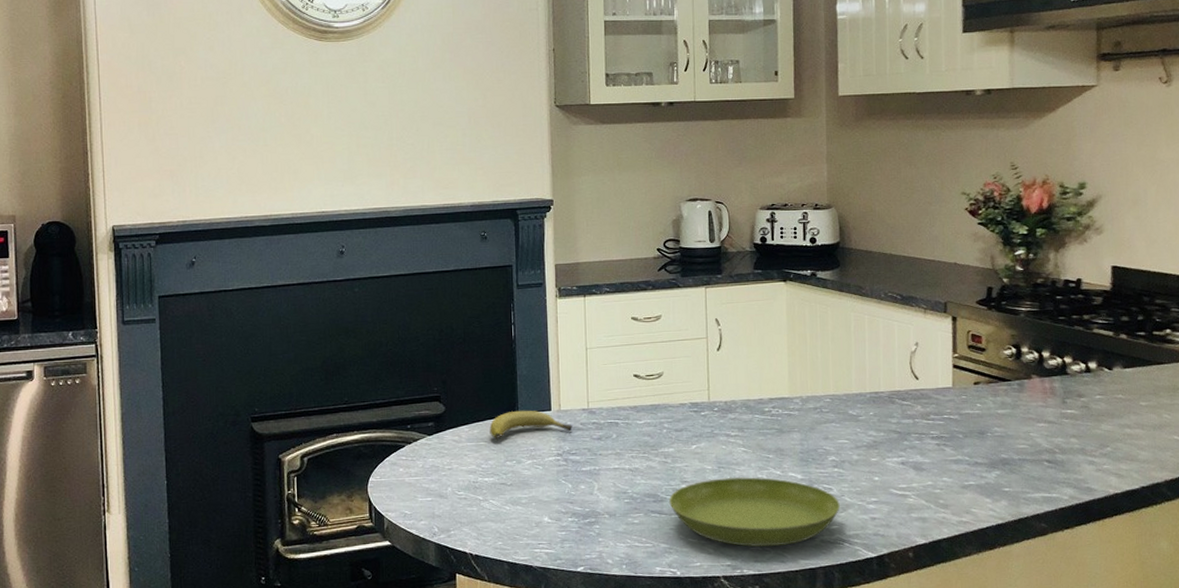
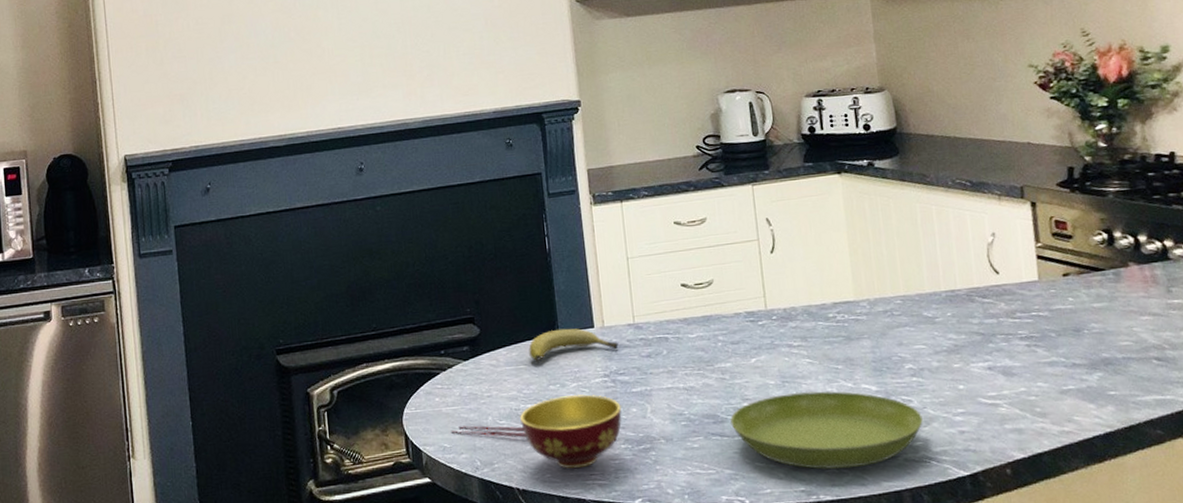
bowl: none [412,470,571,538] -> present [451,394,622,469]

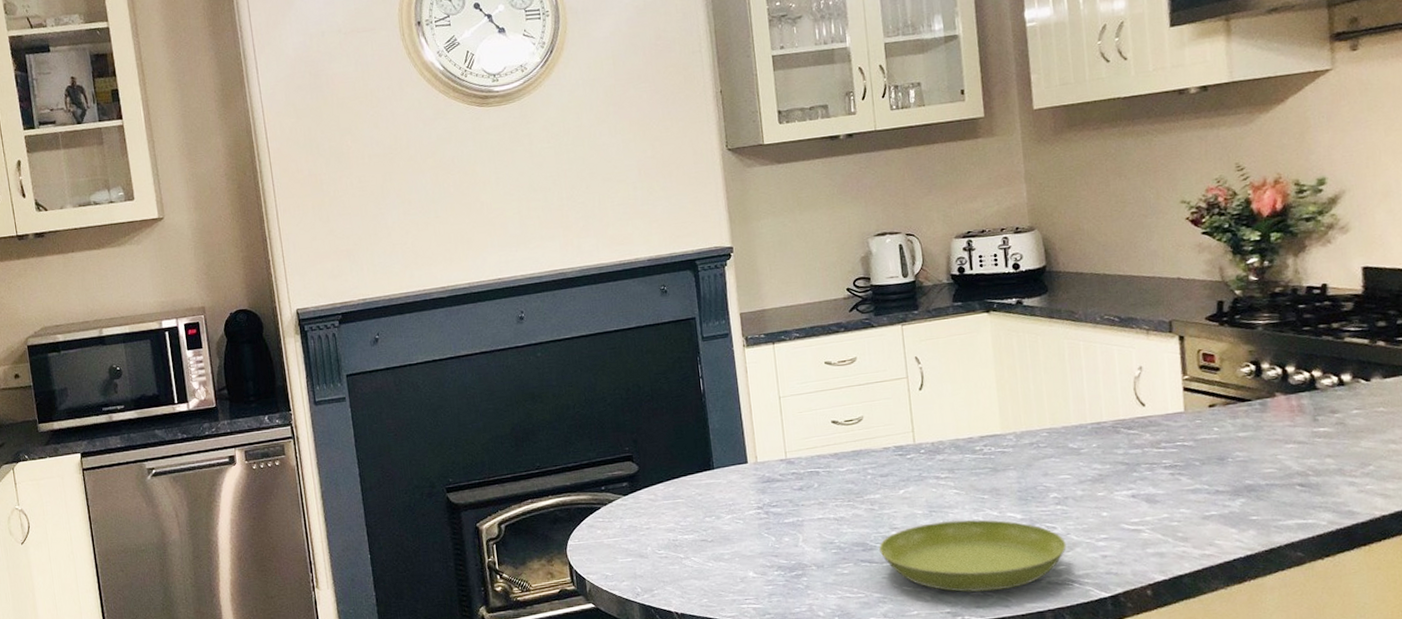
bowl: present [451,394,622,469] -> none [612,525,775,595]
fruit: present [528,328,619,361] -> none [685,464,771,495]

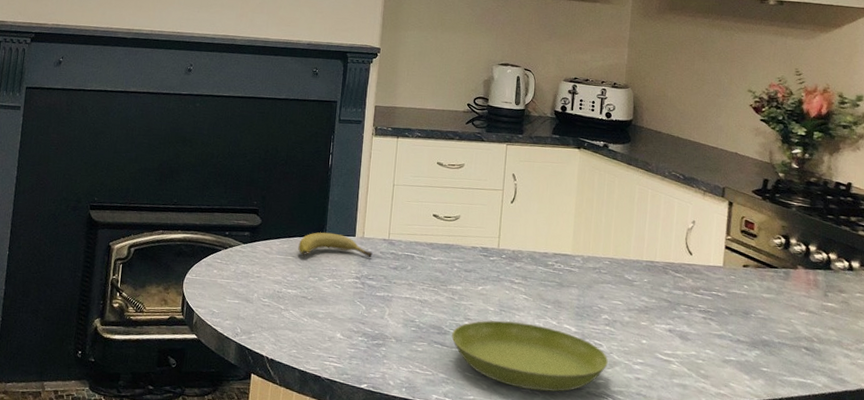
fruit: none [685,464,771,495] -> present [298,232,373,258]

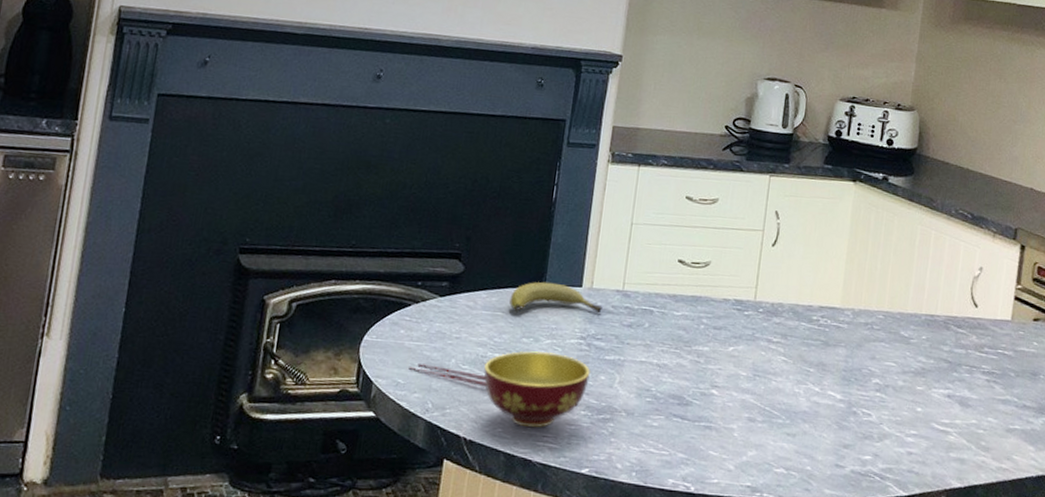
bowl: none [221,288,365,350] -> present [408,351,590,428]
saucer: present [452,320,608,392] -> none [694,387,877,472]

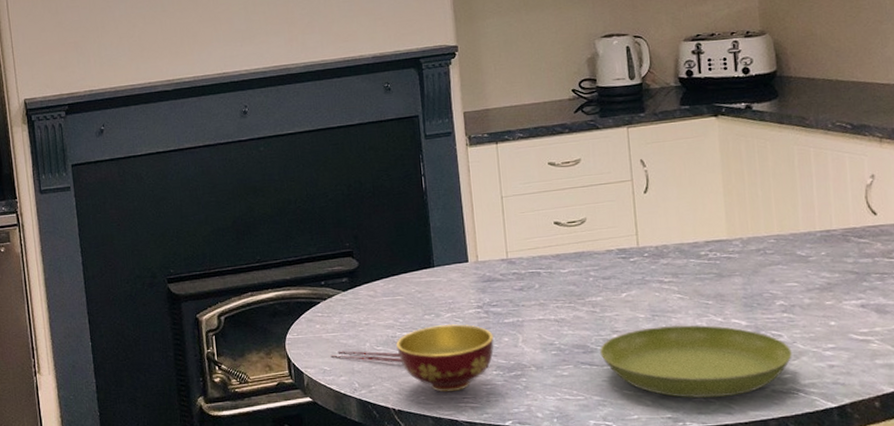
fruit: present [509,281,602,314] -> none [405,262,492,292]
saucer: none [694,387,877,472] -> present [600,324,792,398]

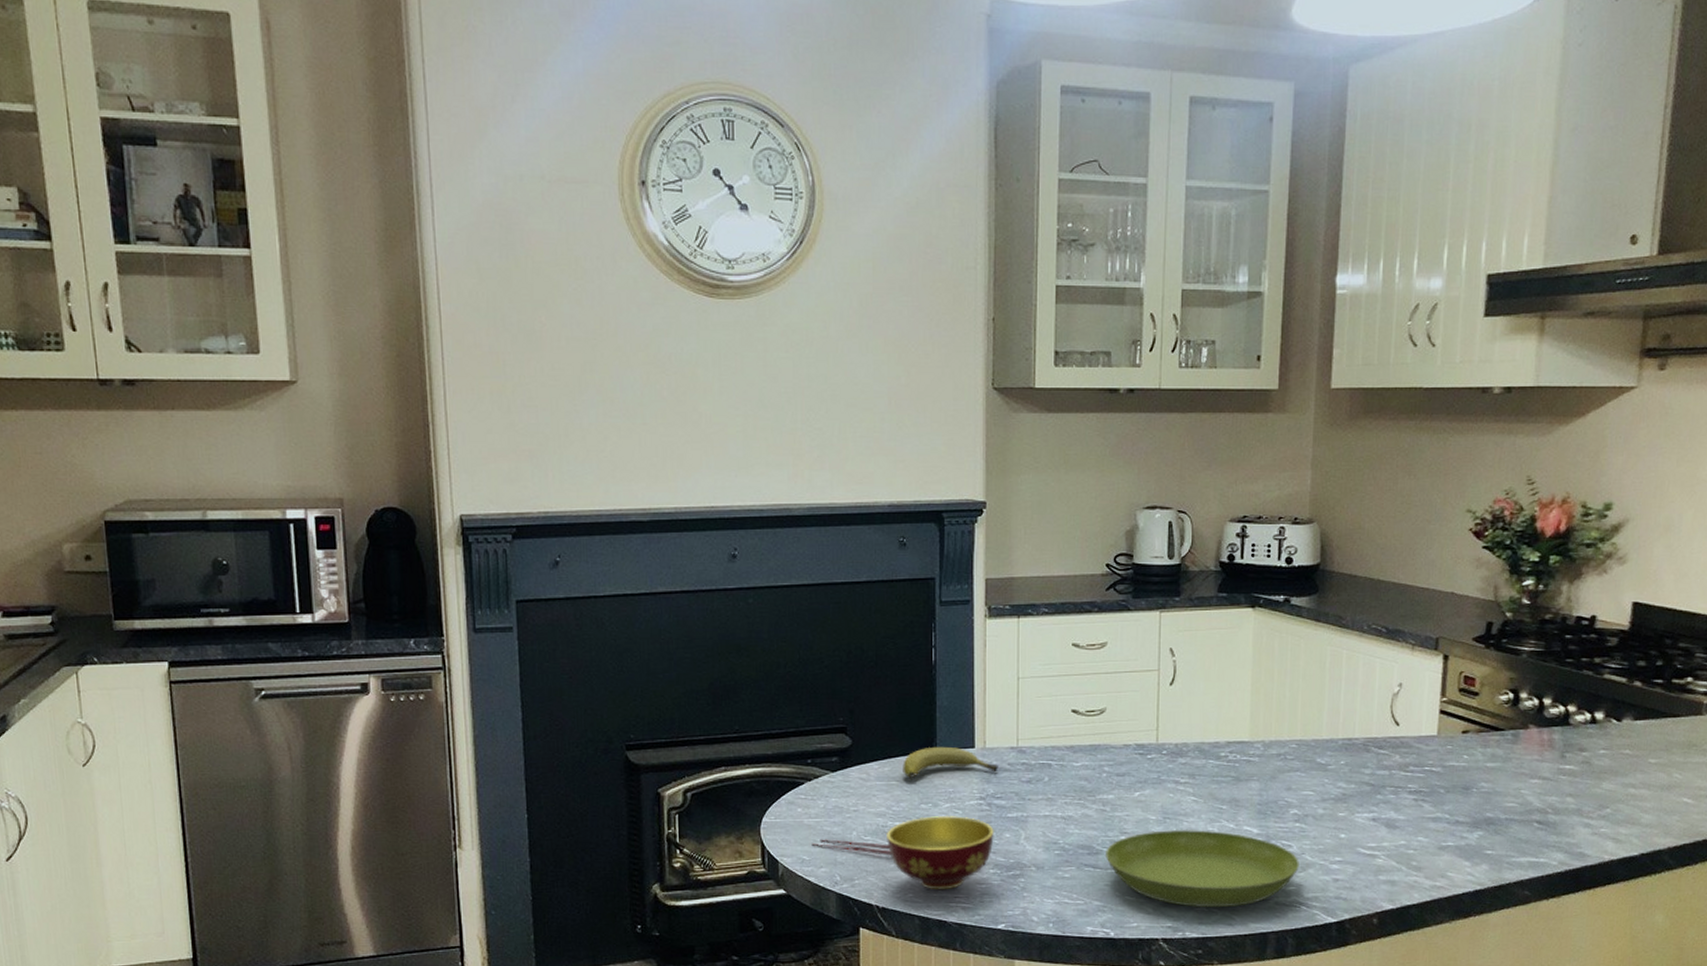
fruit: none [405,262,492,292] -> present [903,746,998,778]

